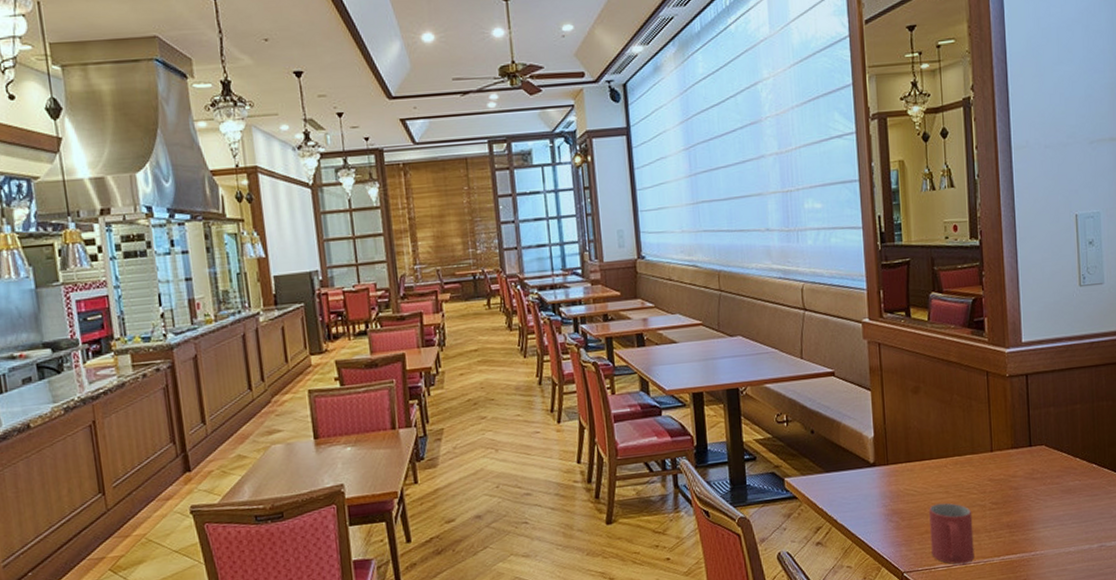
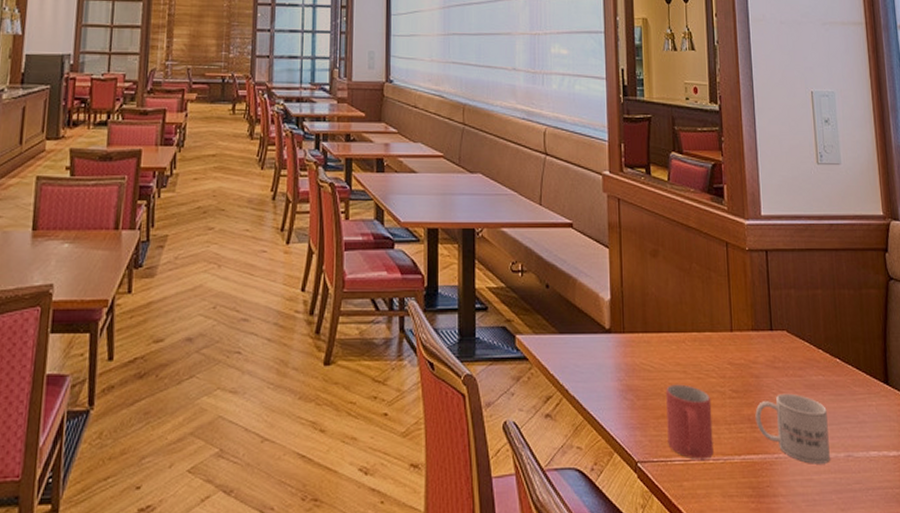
mug: none [1014,499,1084,557] -> present [755,393,830,464]

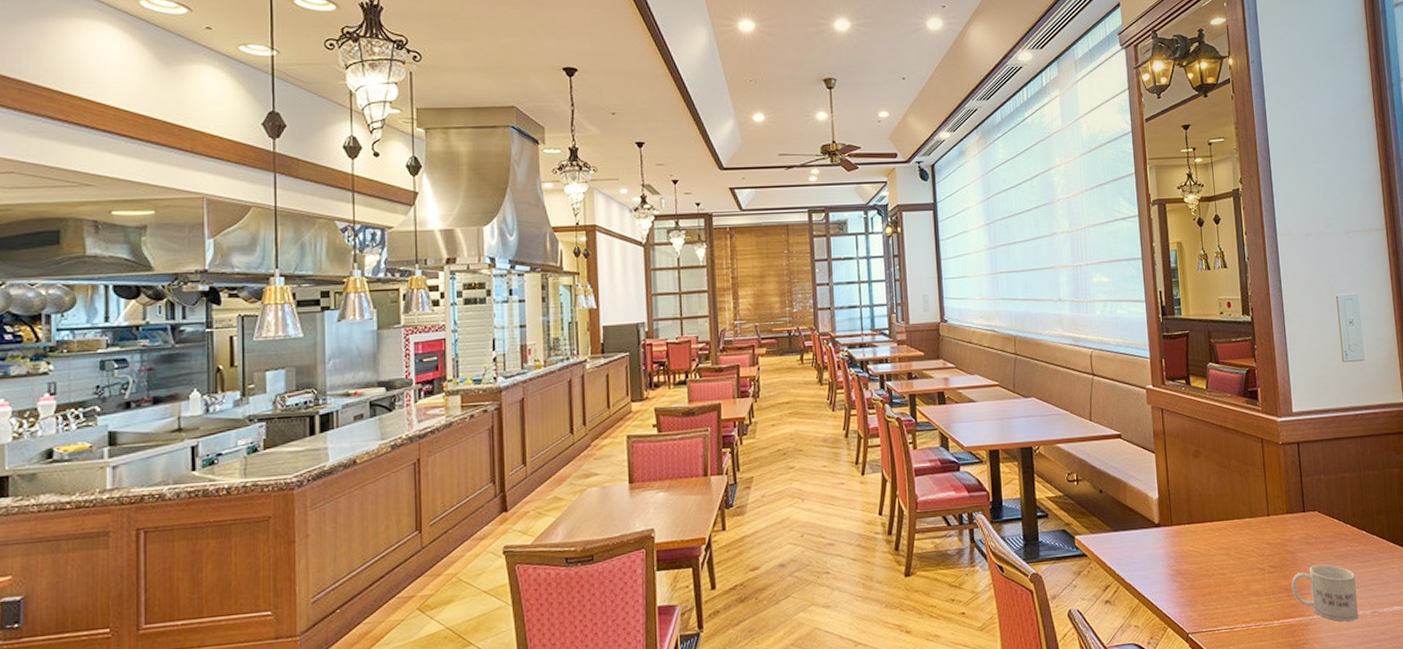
mug: present [666,384,714,460] -> none [1211,564,1256,627]

